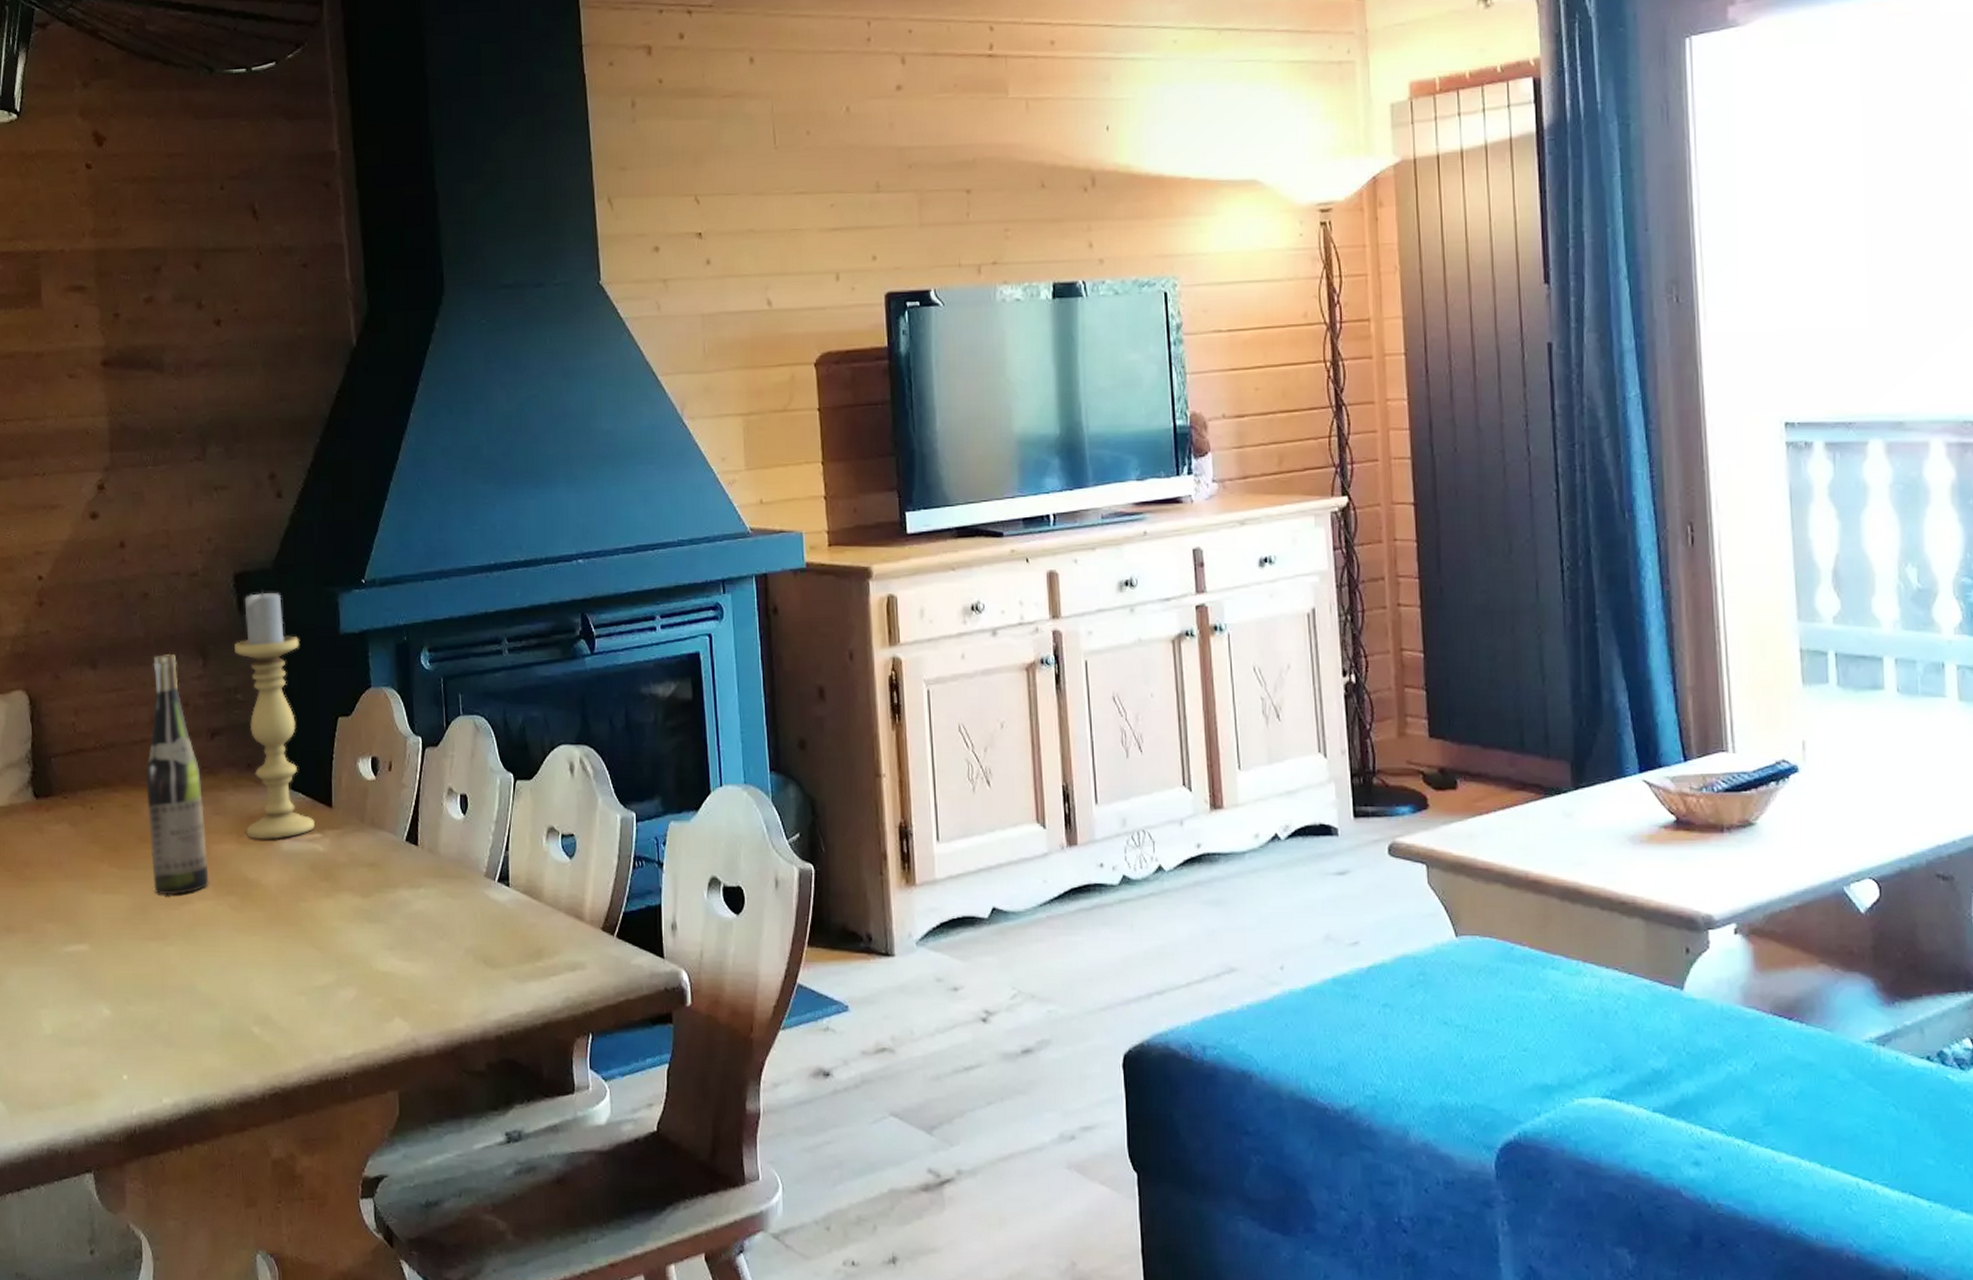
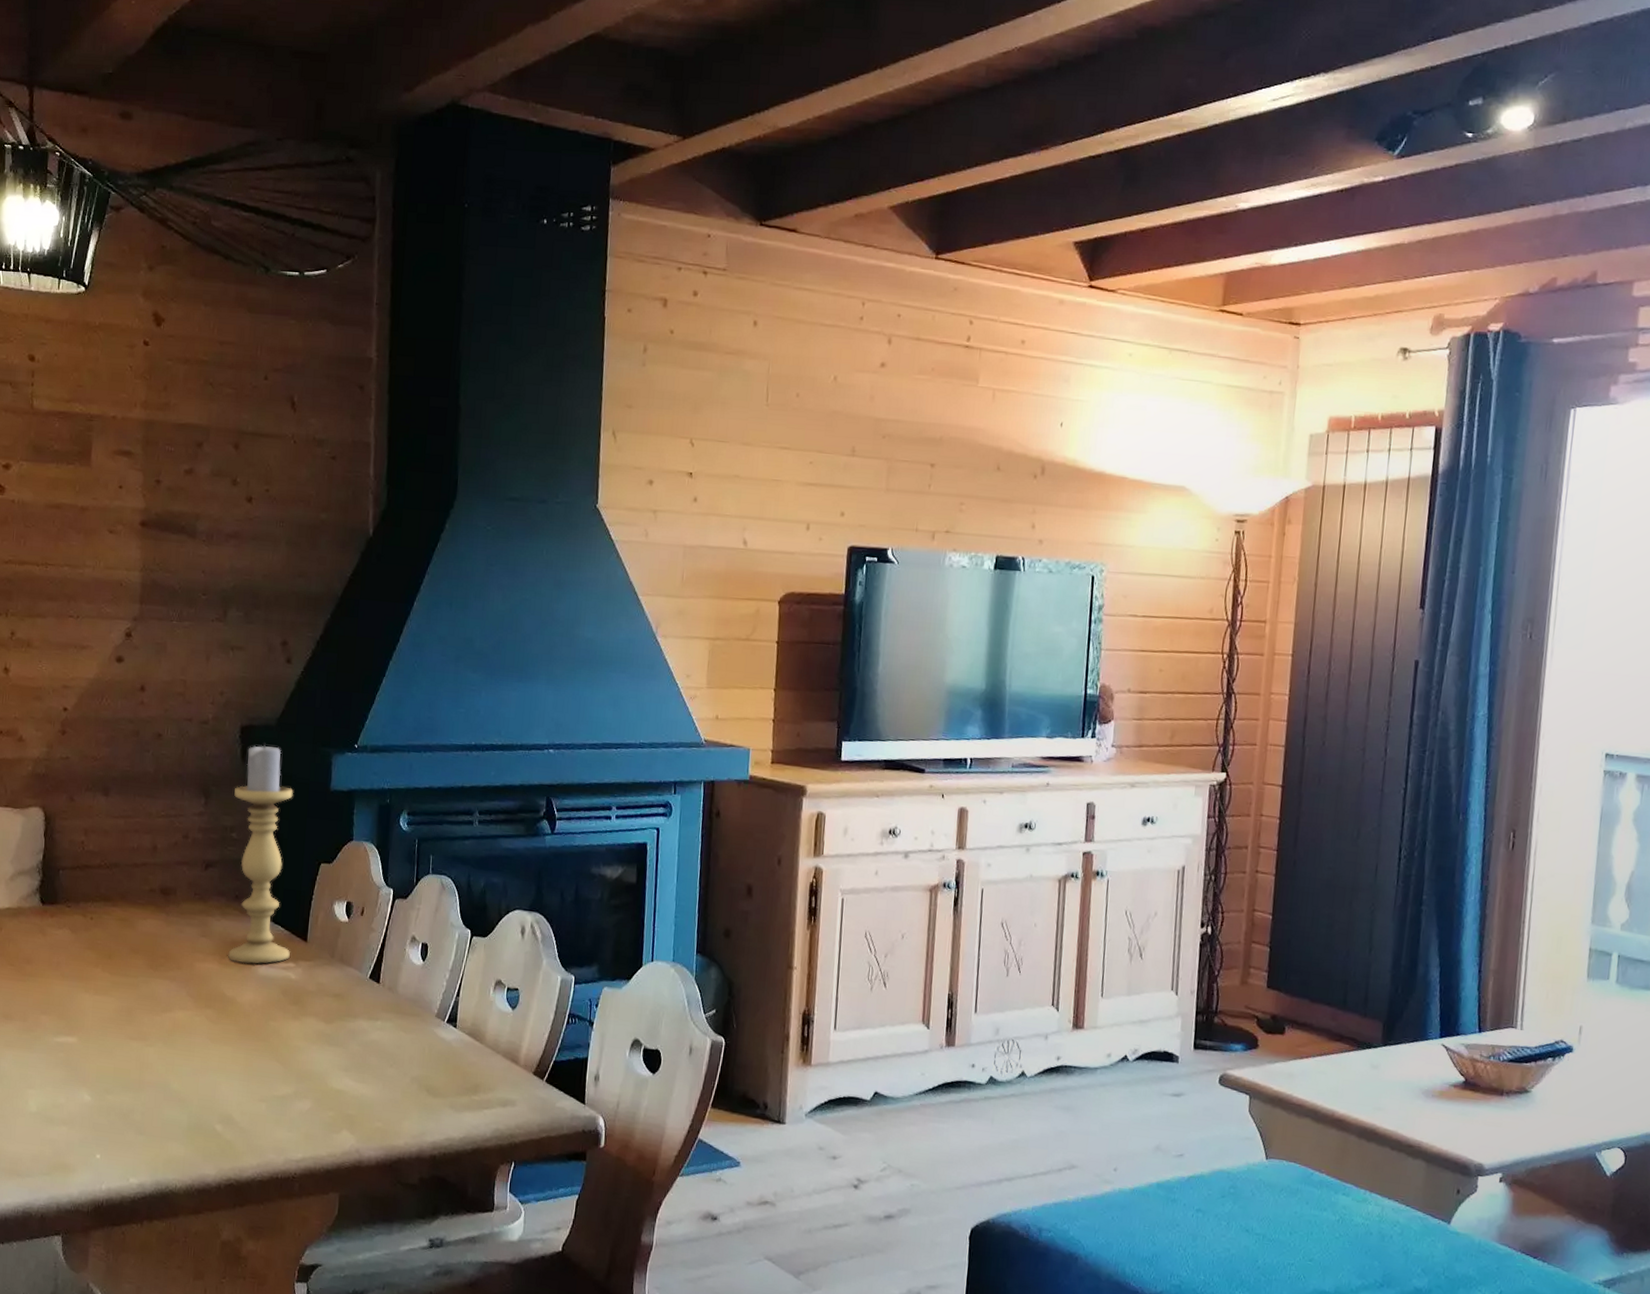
wine bottle: present [145,653,209,896] -> none [140,790,193,1003]

